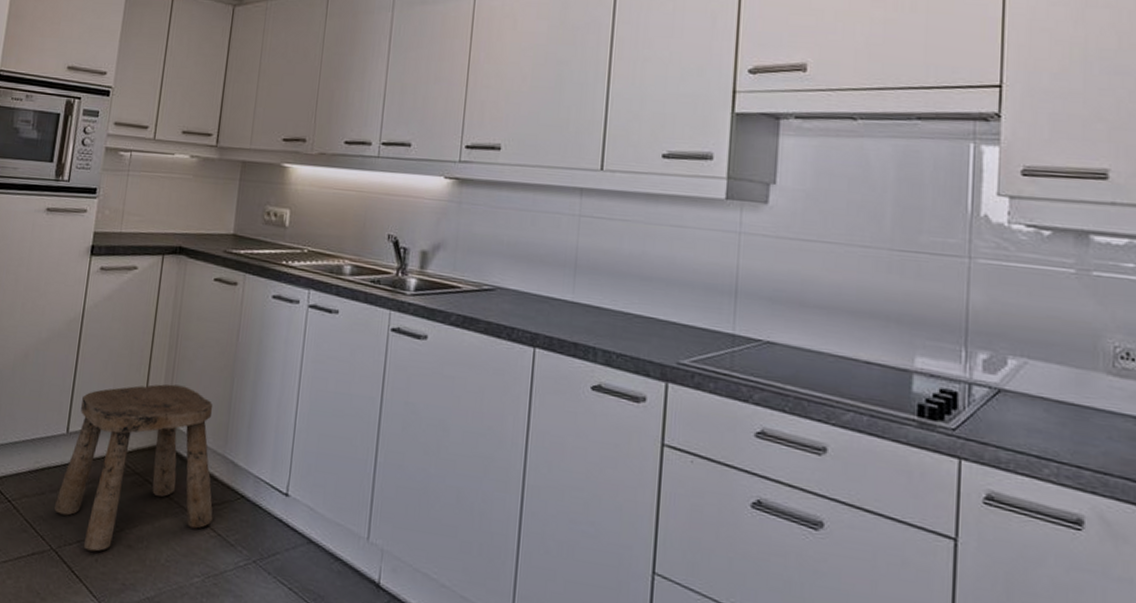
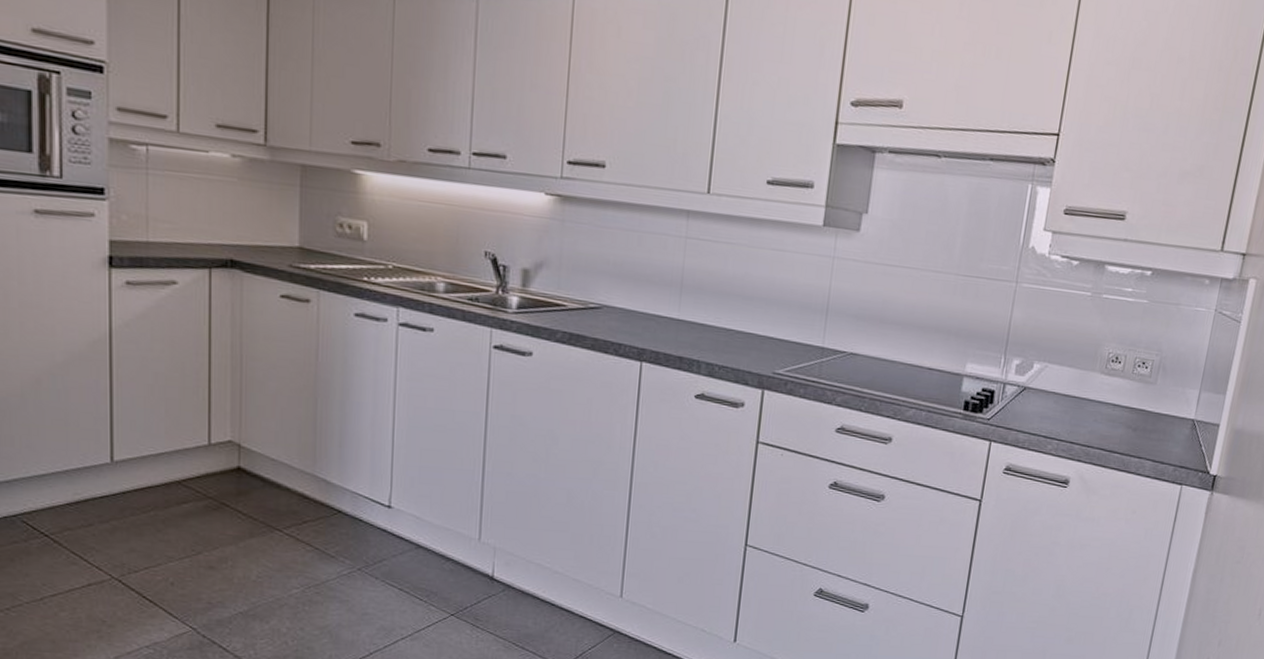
stool: present [54,384,214,552] -> none [109,406,307,576]

